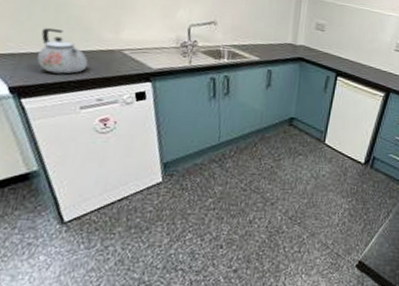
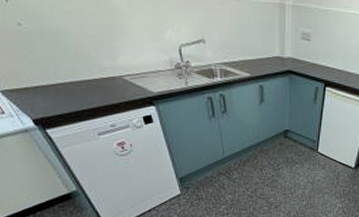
kettle: present [37,27,88,74] -> none [46,59,95,104]

